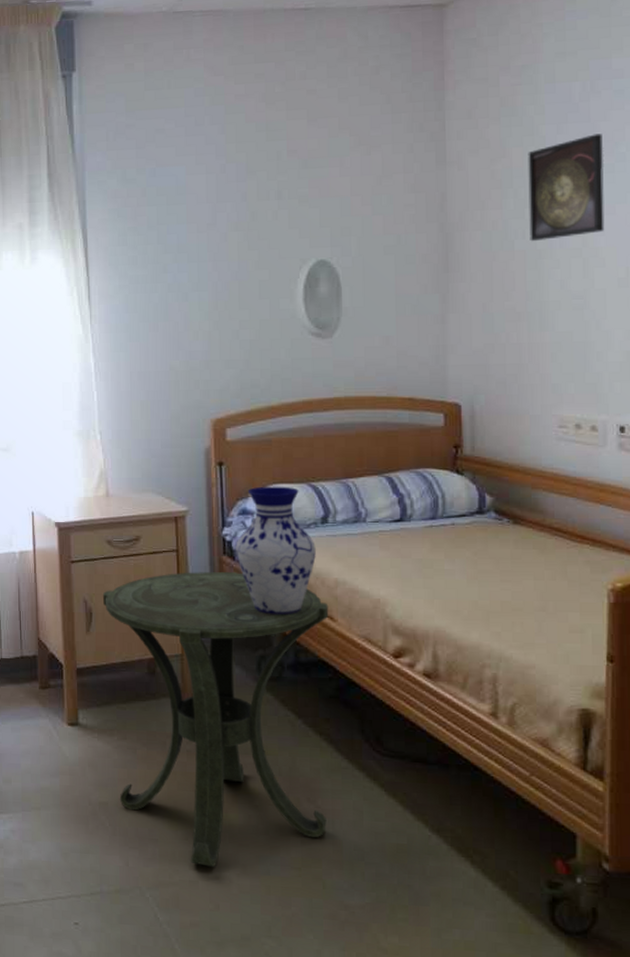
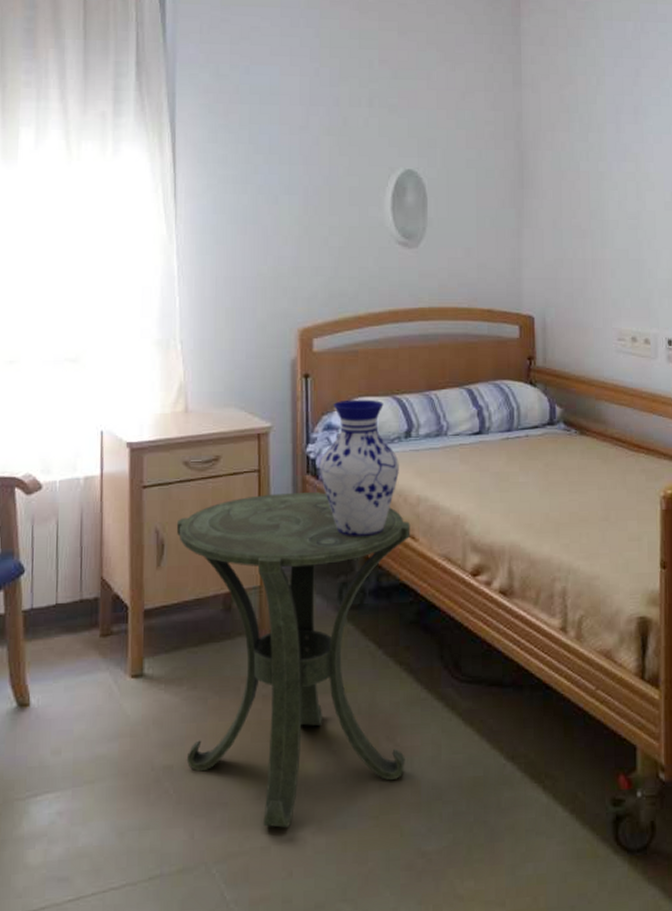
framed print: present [528,133,605,242] -> none [590,69,654,164]

